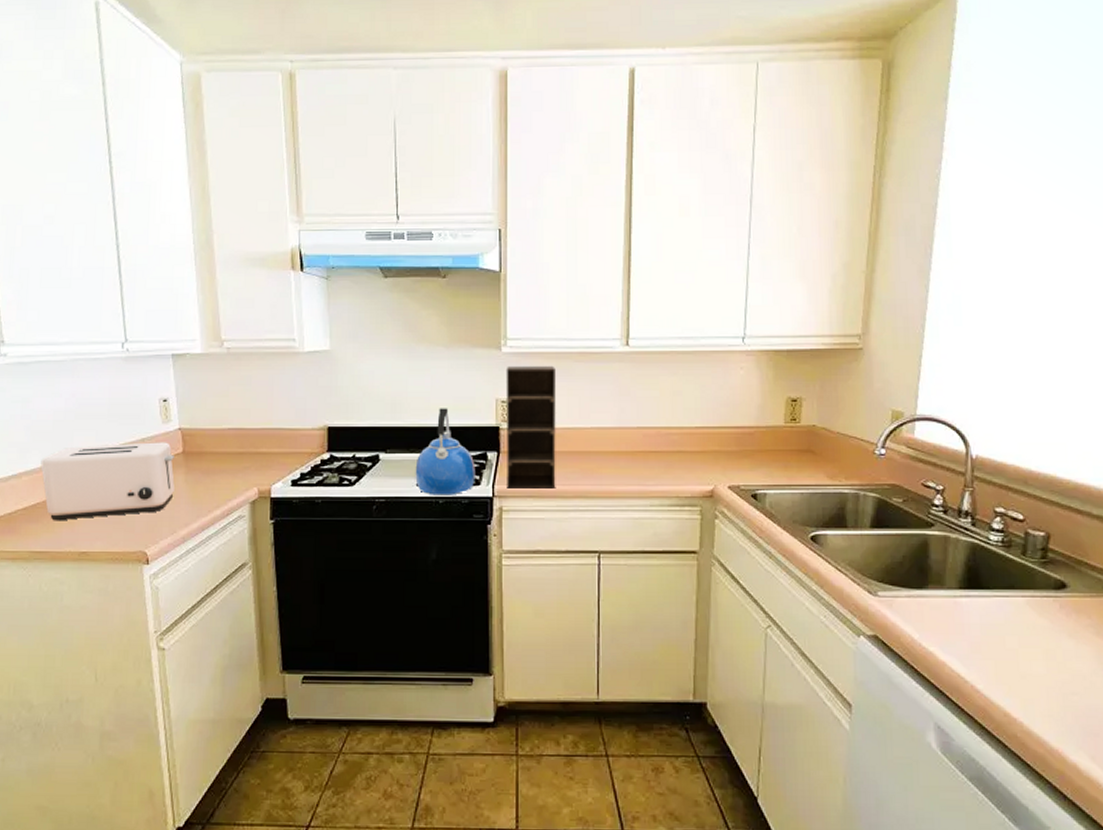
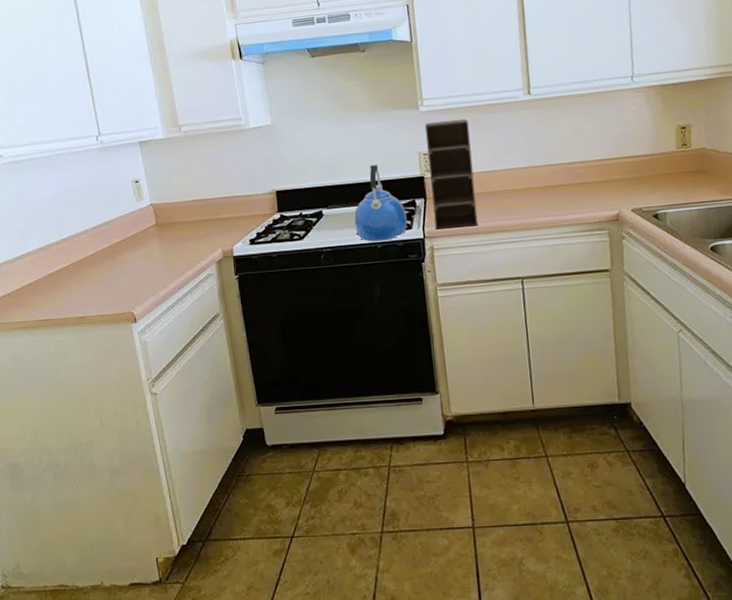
toaster: present [40,442,176,521] -> none [39,217,153,292]

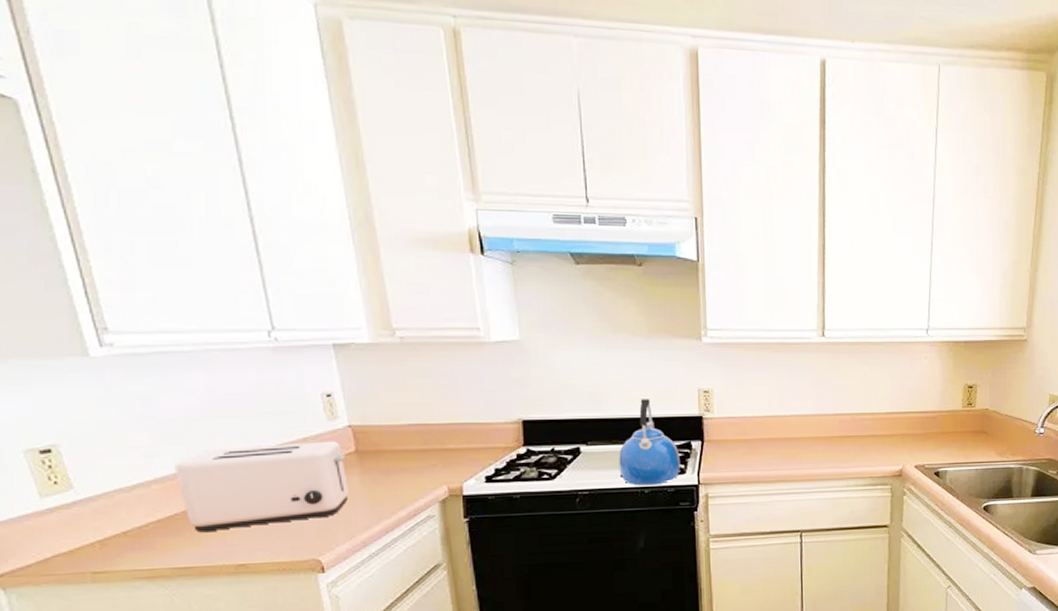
toaster: none [39,217,153,292] -> present [174,441,350,533]
spice rack: present [424,118,479,230] -> none [707,356,759,476]

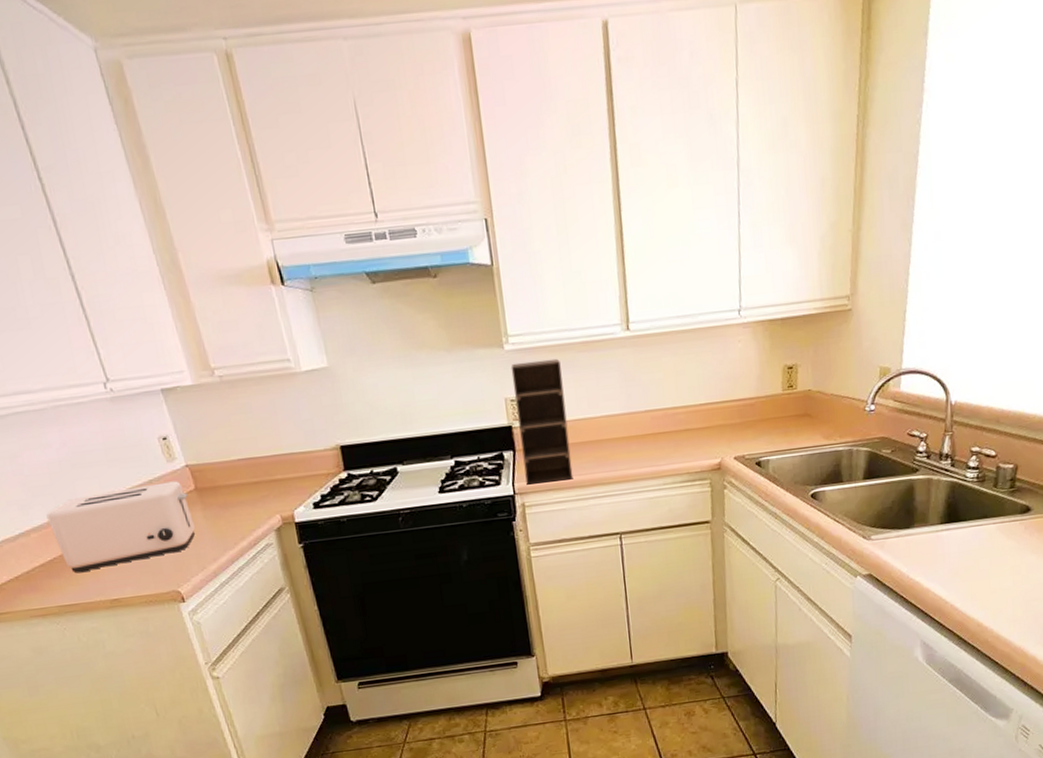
kettle: present [618,399,680,486] -> none [434,413,495,500]
spice rack: none [707,356,759,476] -> present [510,358,573,485]

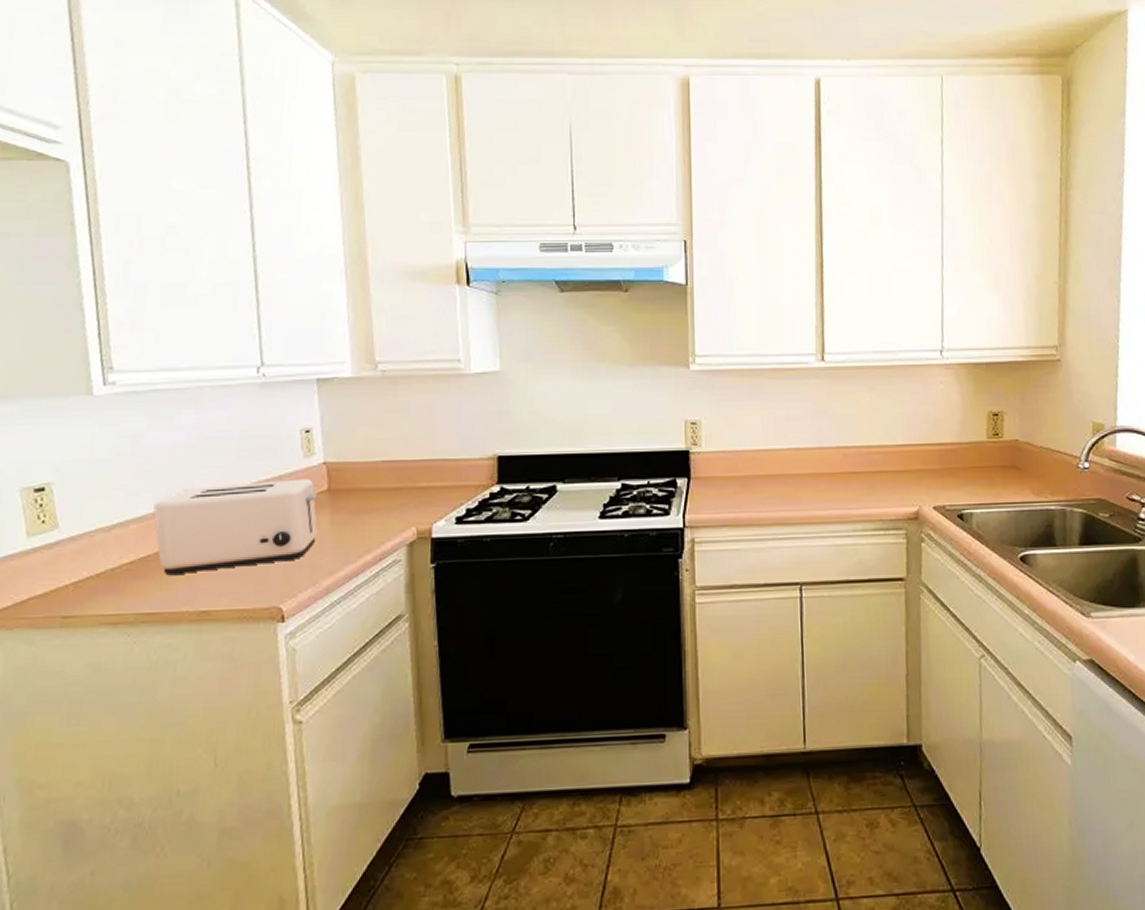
spice rack: present [510,358,573,485] -> none [695,383,752,518]

